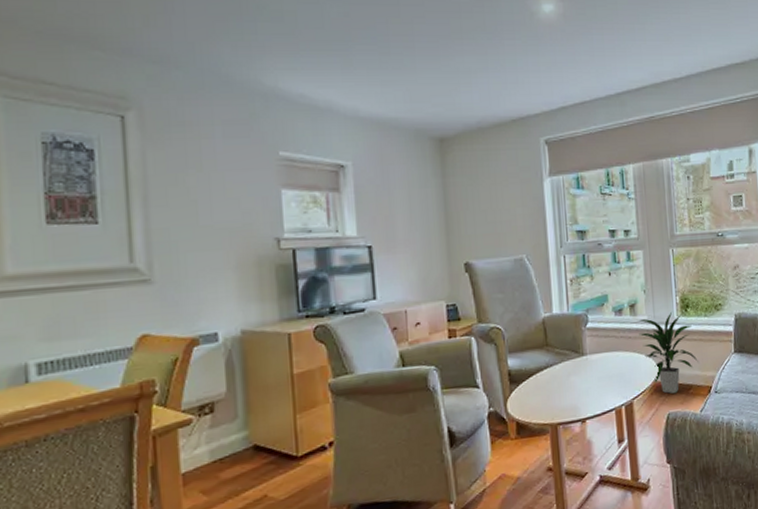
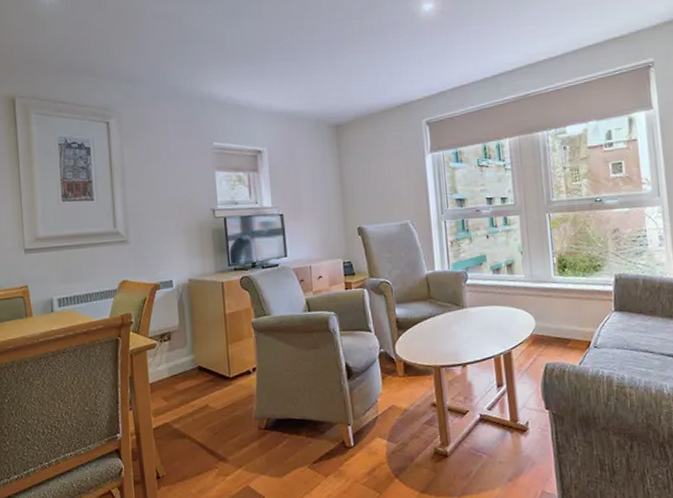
indoor plant: present [638,313,698,394] -> none [515,272,577,347]

